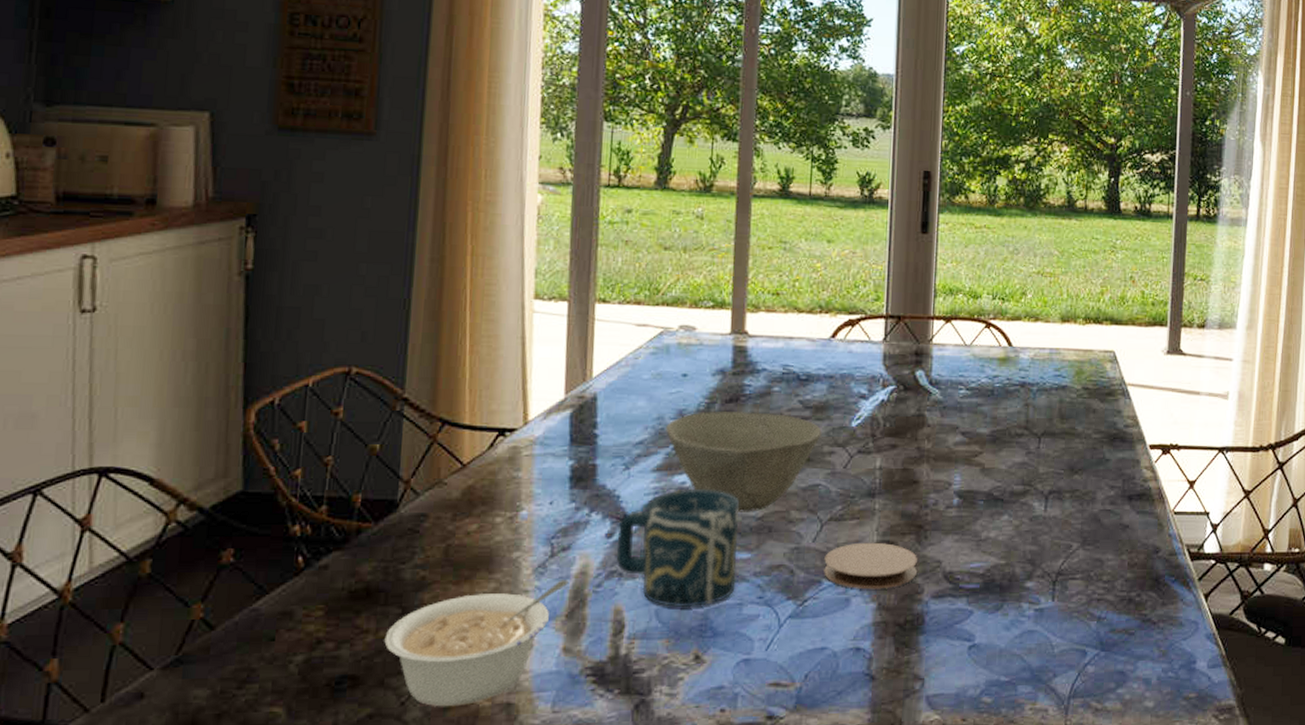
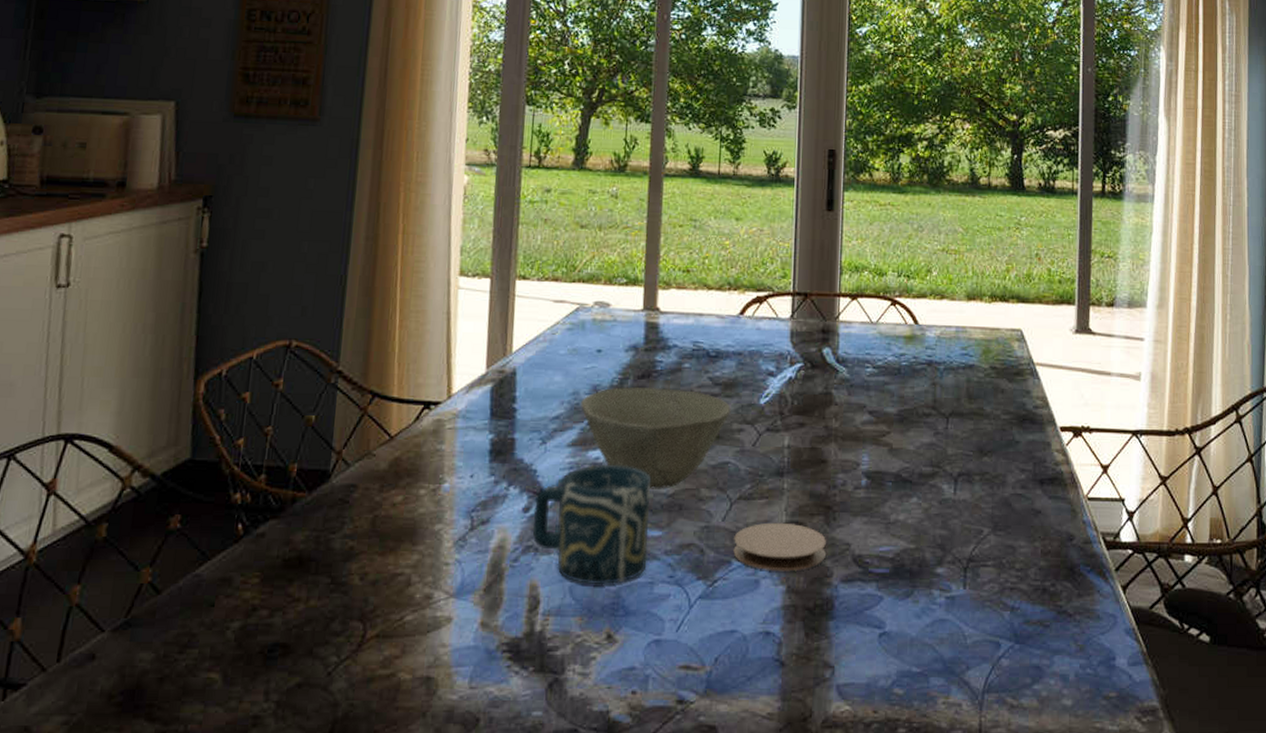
legume: present [384,580,568,707] -> none [314,553,487,679]

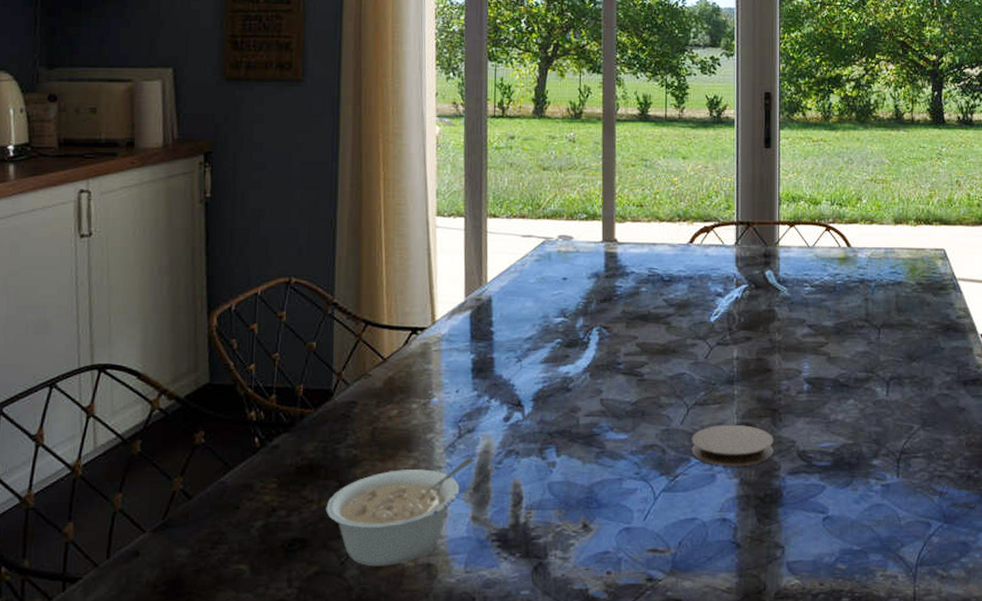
legume: none [314,553,487,679] -> present [326,458,474,567]
cup: present [533,464,651,585] -> none [513,378,616,483]
bowl: present [581,387,731,491] -> none [551,310,685,400]

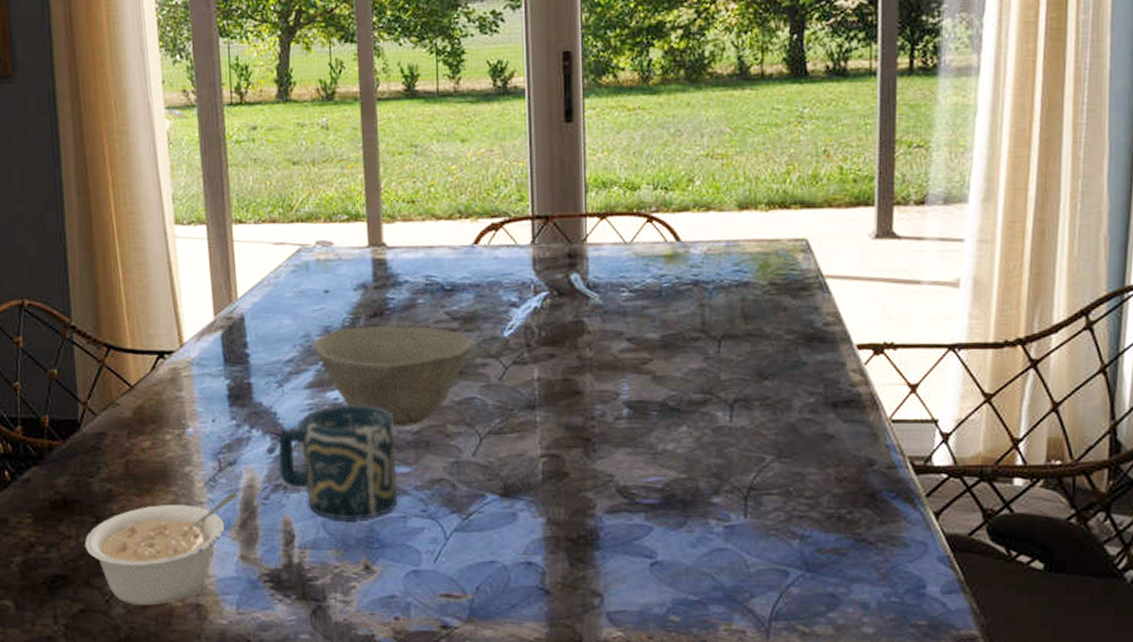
cup: none [513,378,616,483] -> present [278,404,398,520]
bowl: none [551,310,685,400] -> present [313,326,473,428]
coaster: present [691,424,773,467] -> none [486,456,587,504]

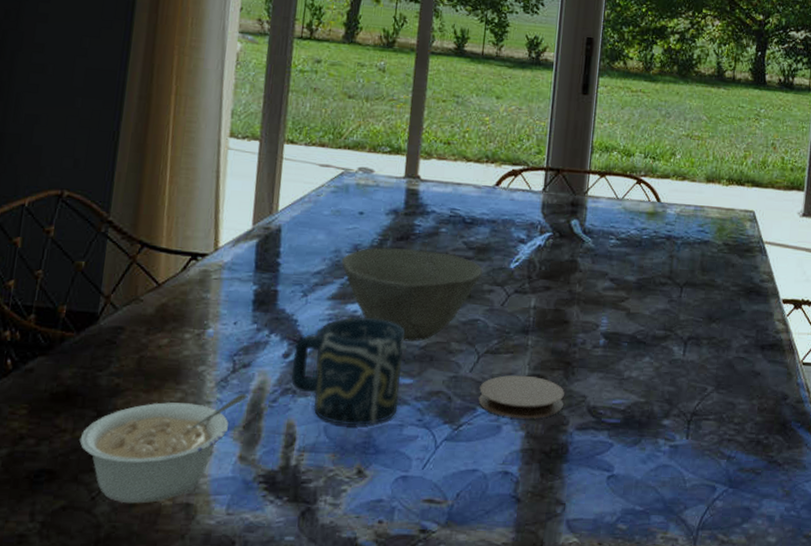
coaster: none [486,456,587,504] -> present [478,375,564,419]

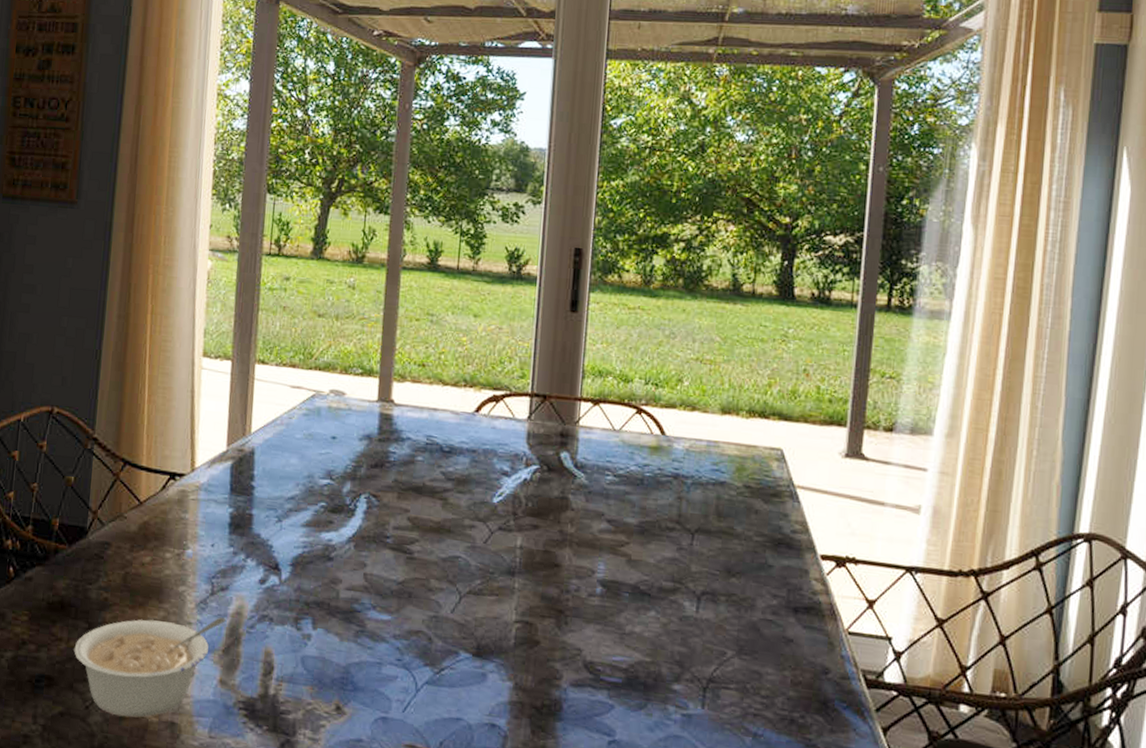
cup: present [291,317,405,426] -> none [268,546,381,660]
bowl: present [342,247,483,342] -> none [315,474,463,576]
coaster: present [478,375,564,419] -> none [461,619,557,669]

